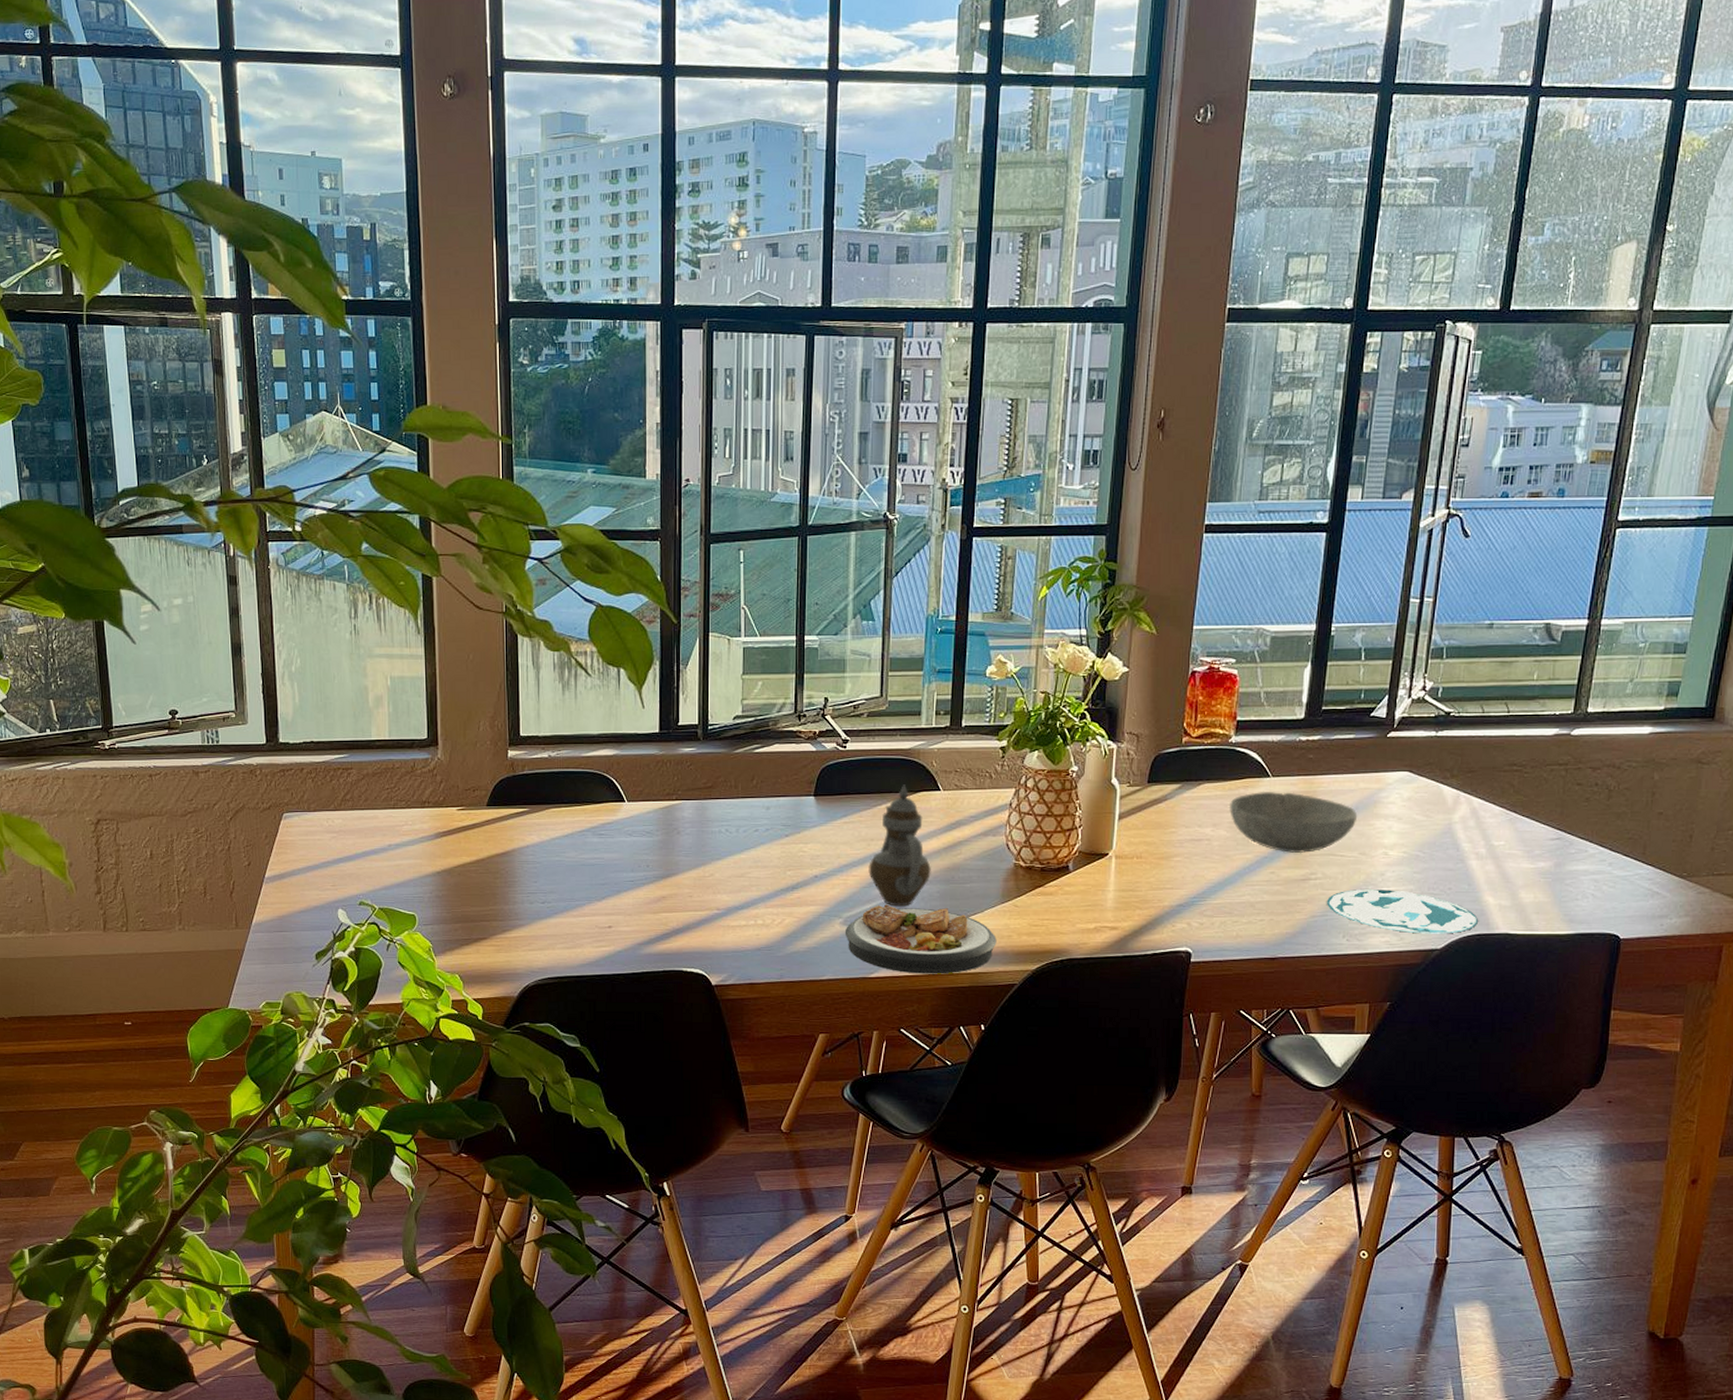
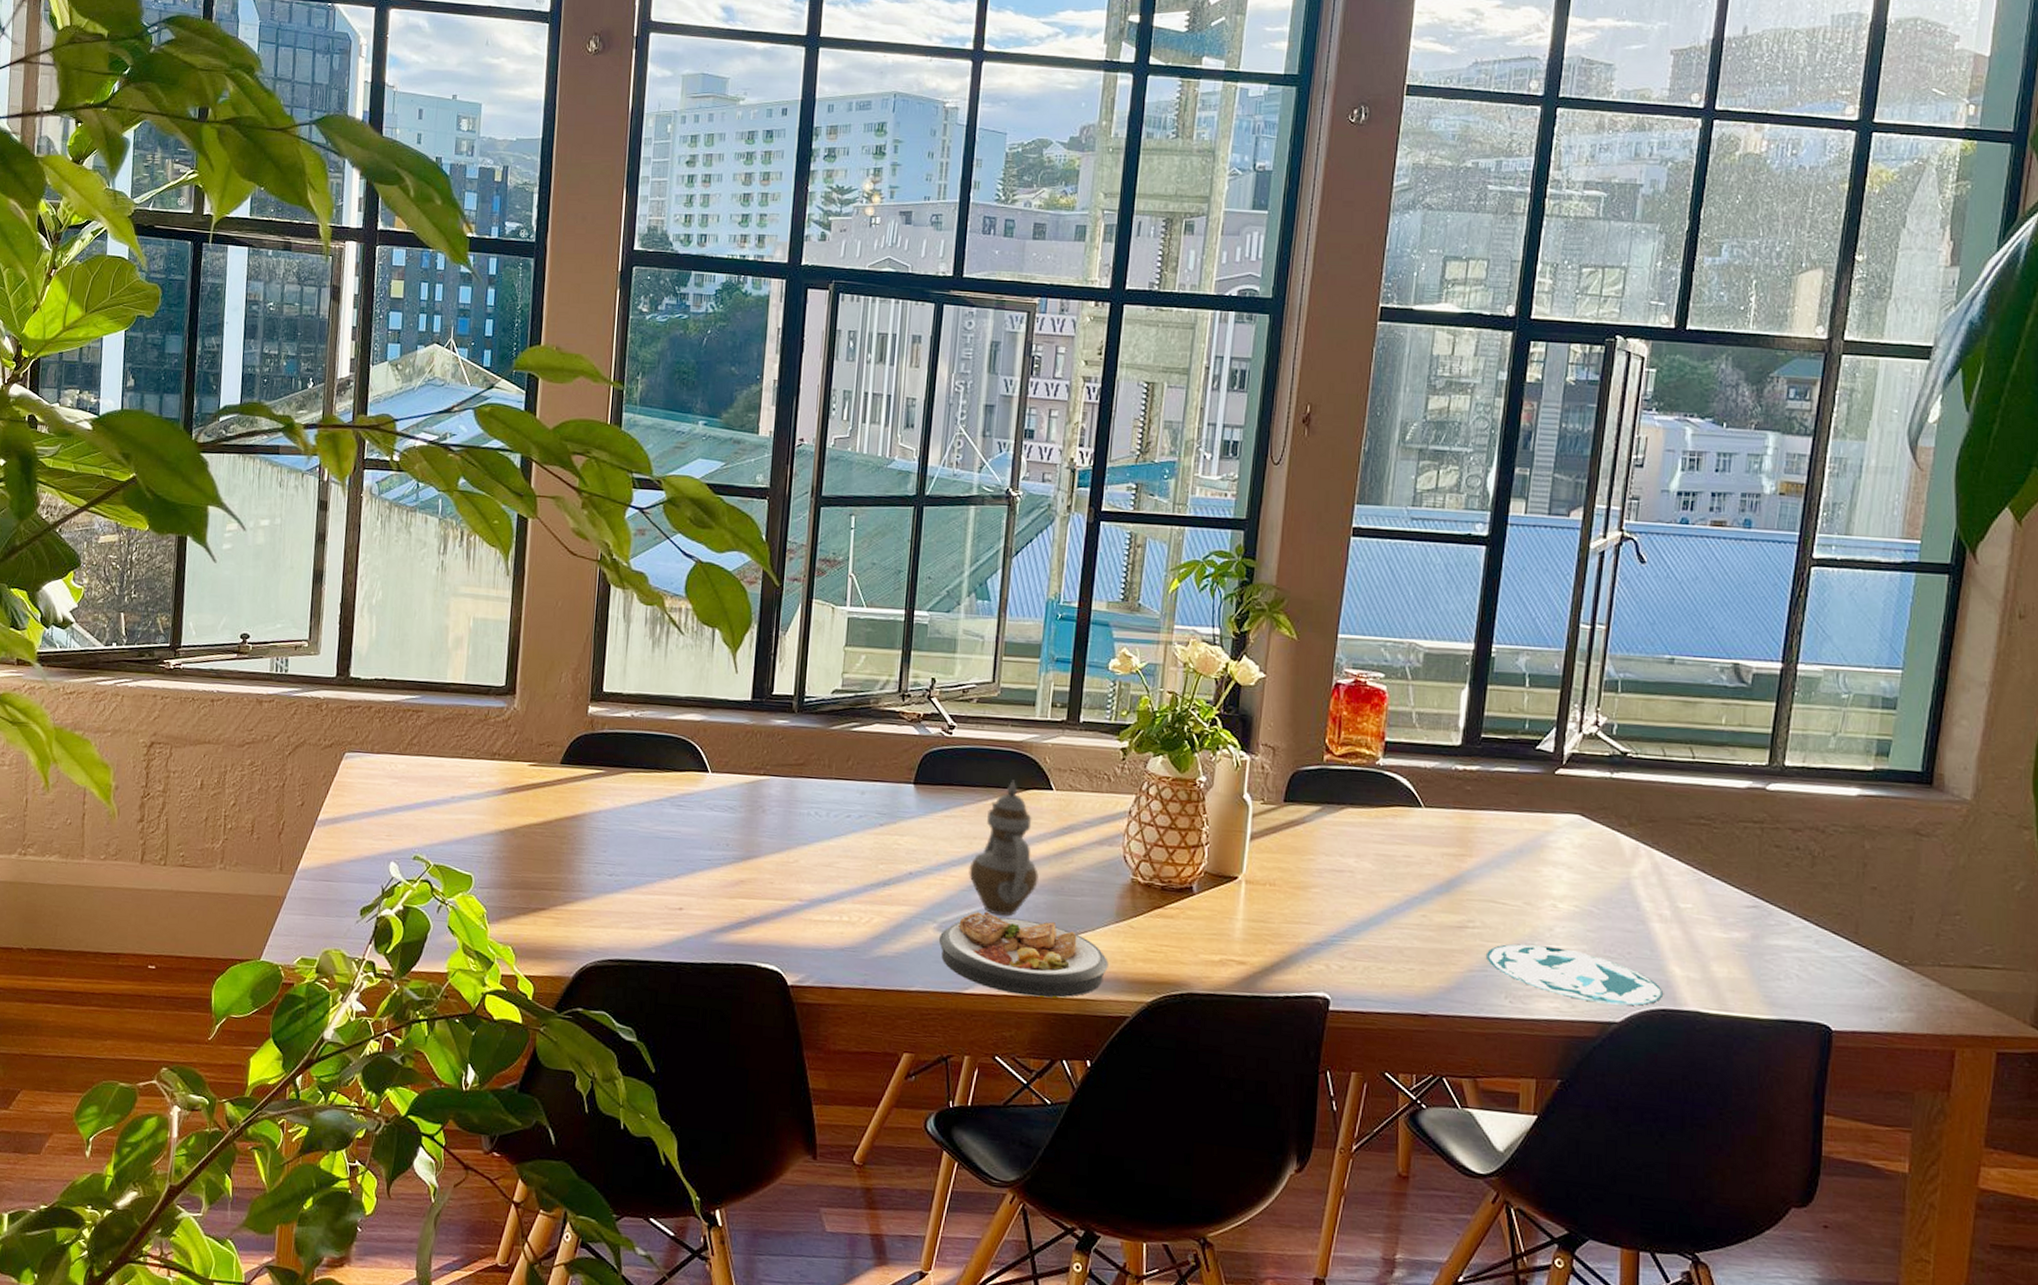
bowl: present [1228,792,1358,853] -> none [1374,823,1522,897]

